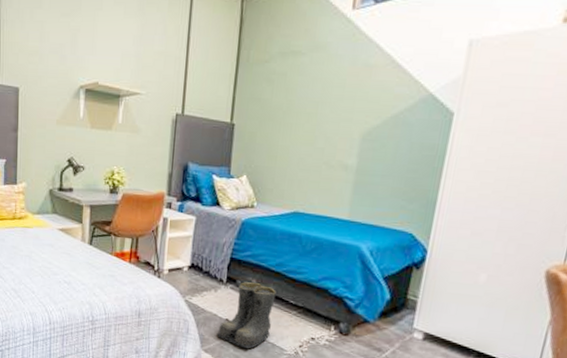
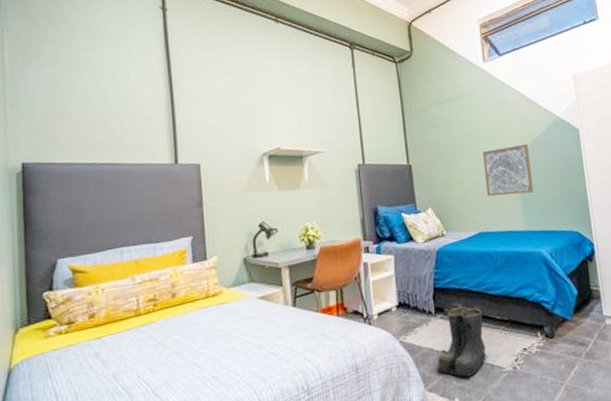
wall art: none [314,120,380,179] -> present [482,143,534,196]

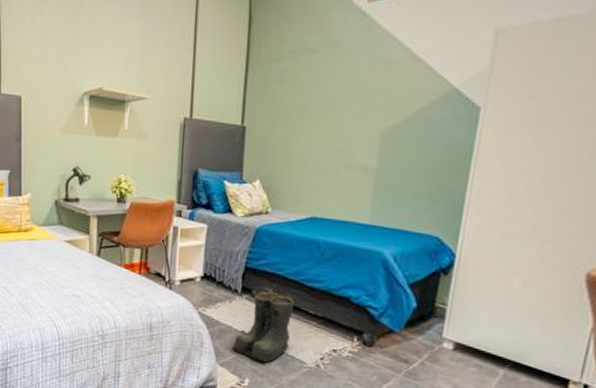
wall art: present [482,143,534,196] -> none [332,118,401,181]

